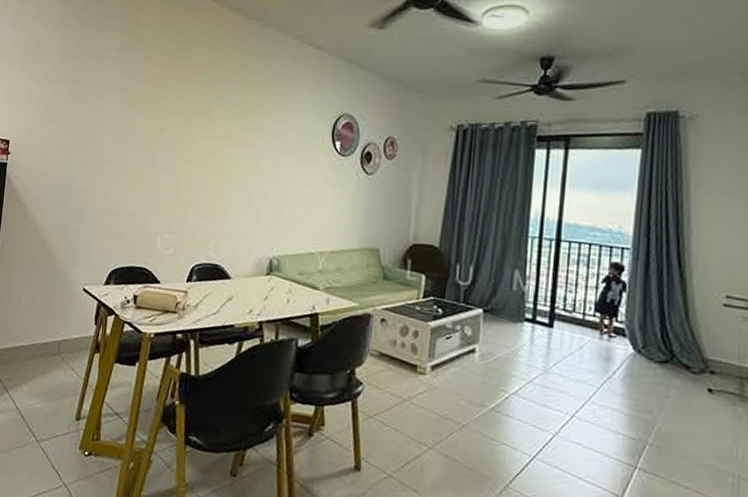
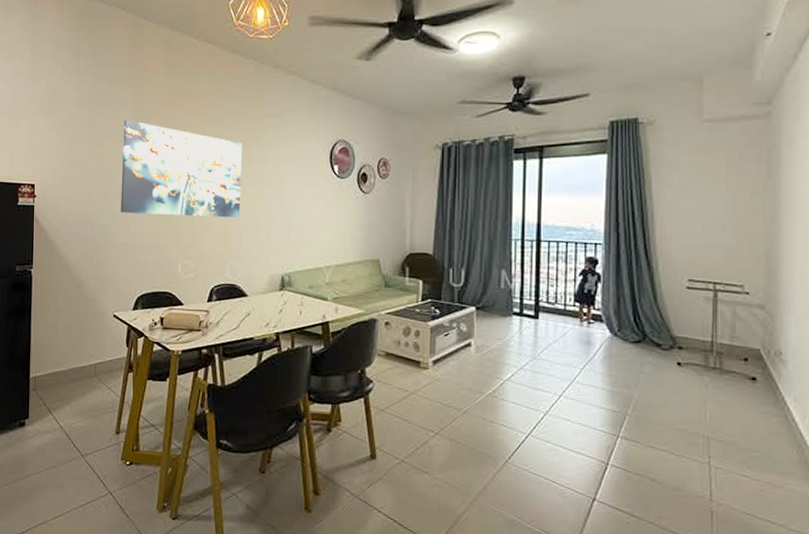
wall art: none [99,76,238,192] -> present [120,119,243,218]

